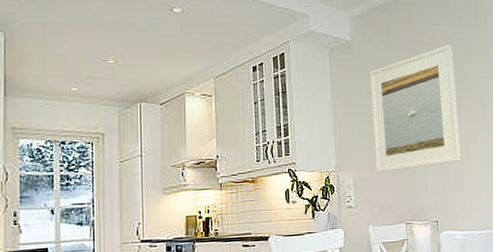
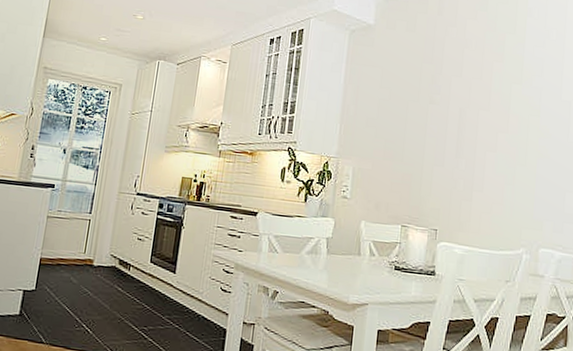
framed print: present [369,44,461,174] -> none [378,41,483,170]

